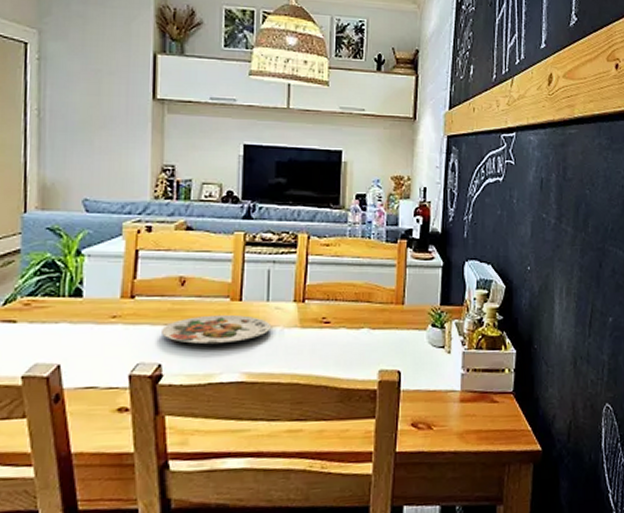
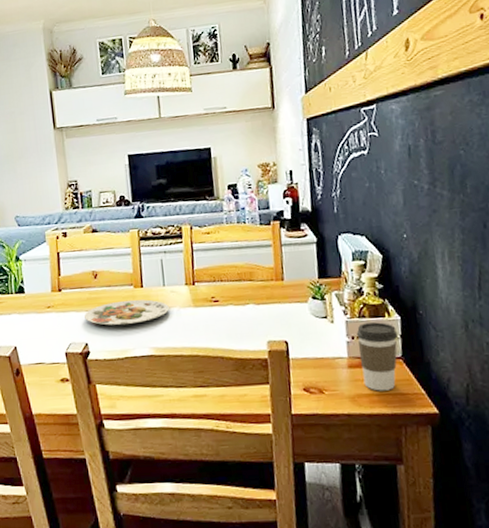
coffee cup: none [472,355,512,427] -> present [356,322,399,391]

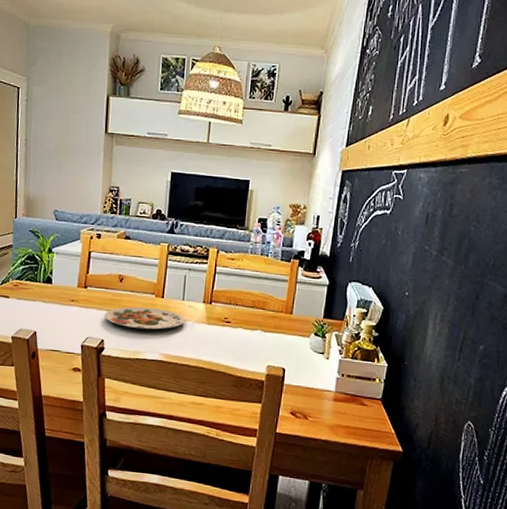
coffee cup: present [356,322,399,391] -> none [344,364,383,426]

